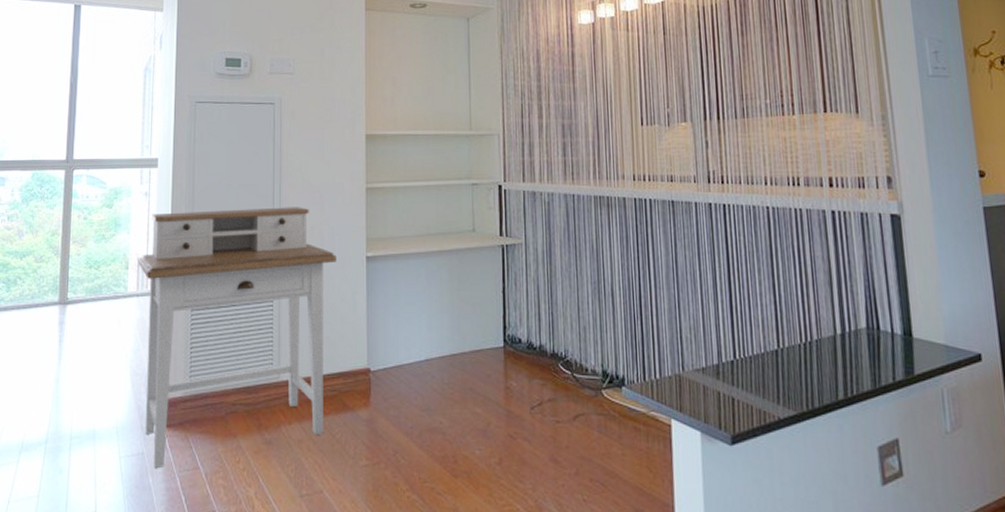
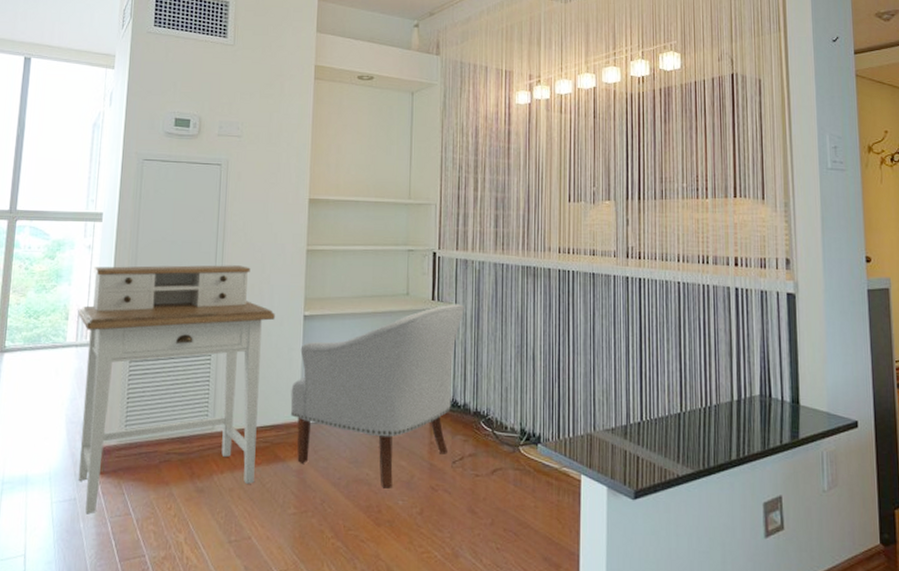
chair: none [357,239,535,437] -> present [290,304,464,488]

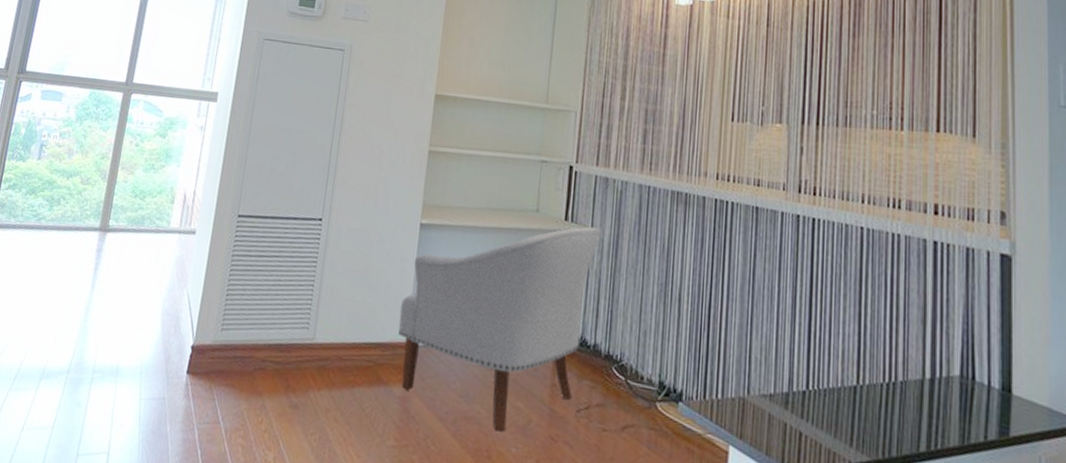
desk: present [77,265,275,514] -> none [168,149,389,417]

